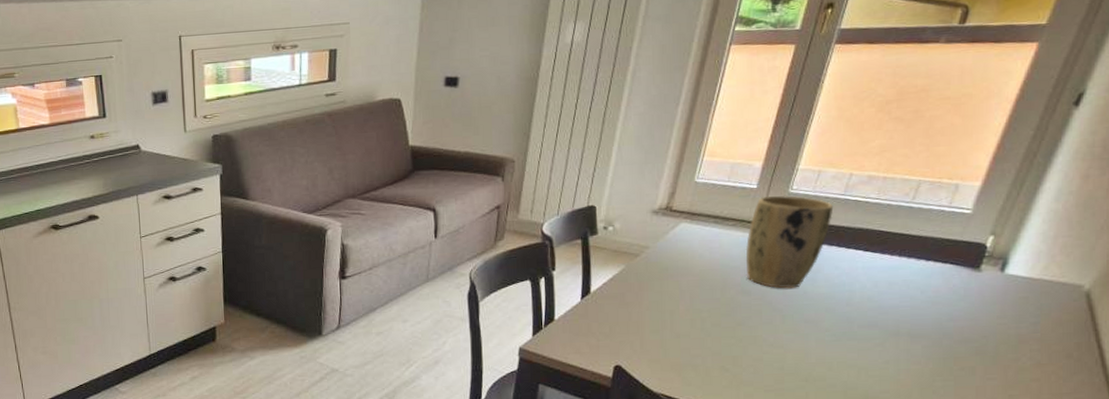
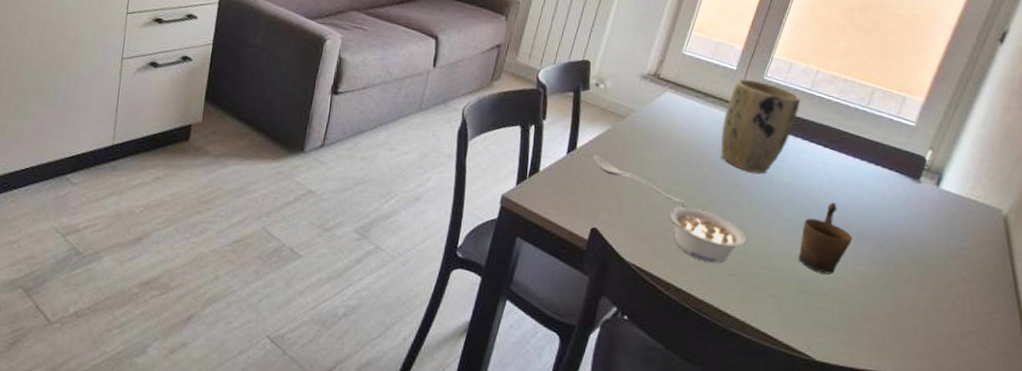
spoon: none [609,295,712,330] -> present [593,154,686,204]
legume: none [697,332,783,382] -> present [670,206,747,263]
mug: none [842,305,904,377] -> present [798,202,853,274]

